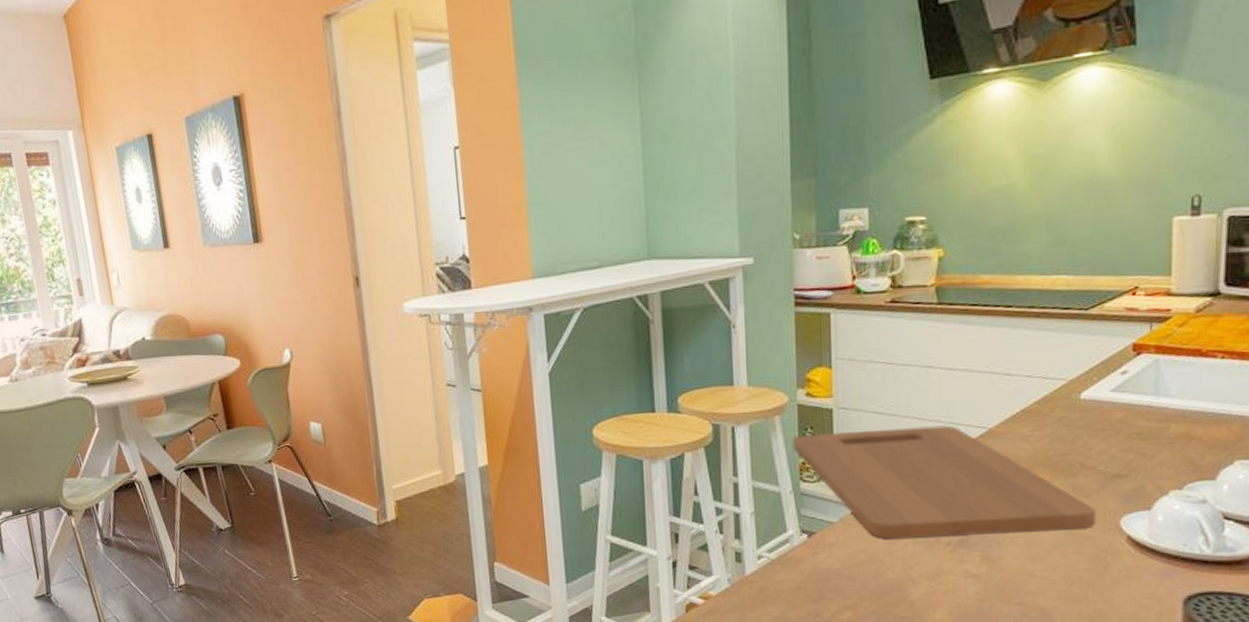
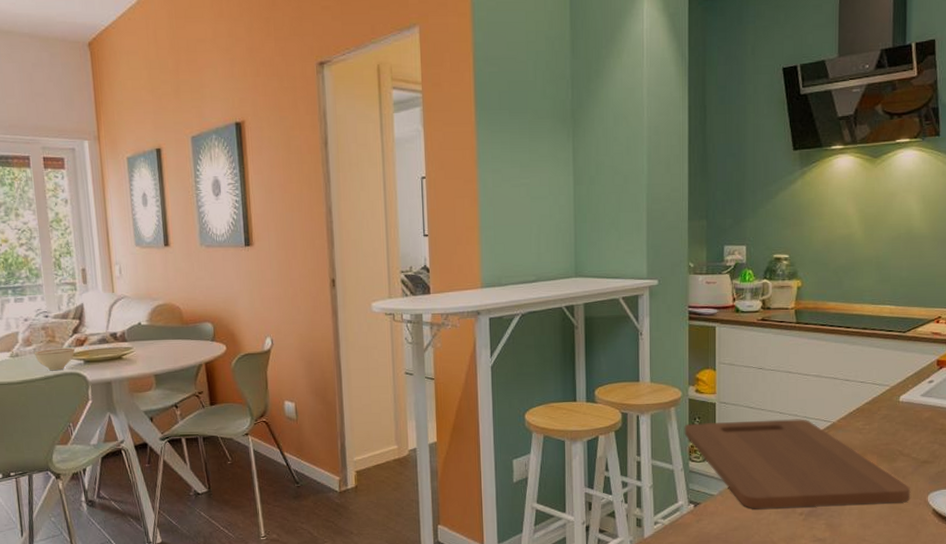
bowl: none [33,369,77,396] -> present [33,347,76,371]

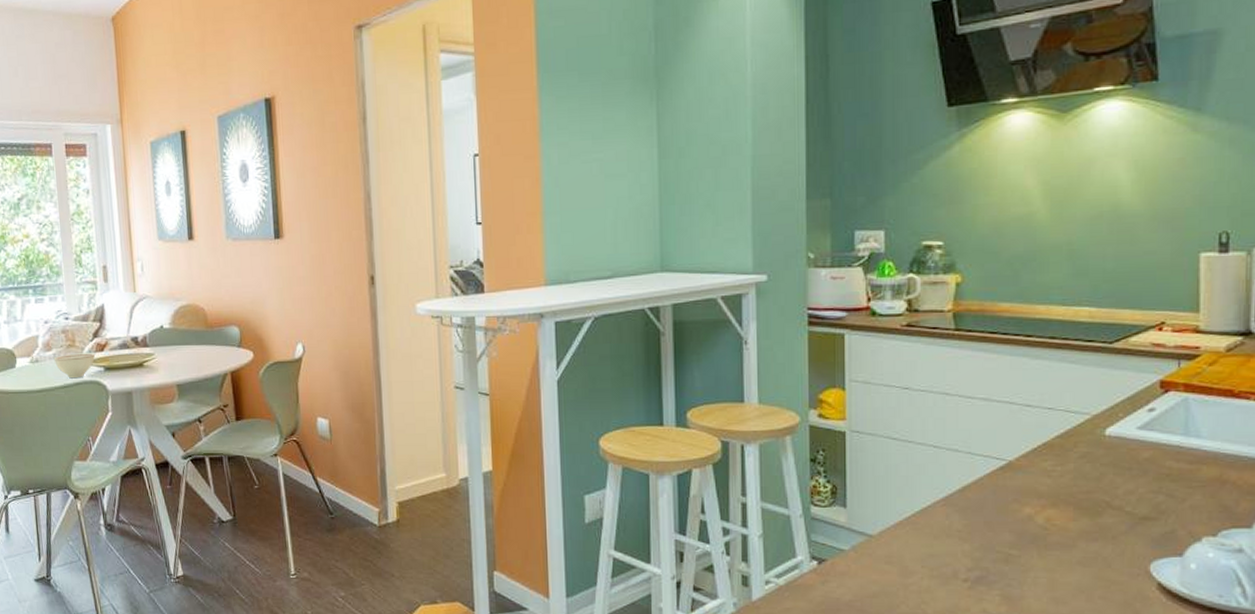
cutting board: present [684,419,911,509] -> none [803,455,1124,572]

